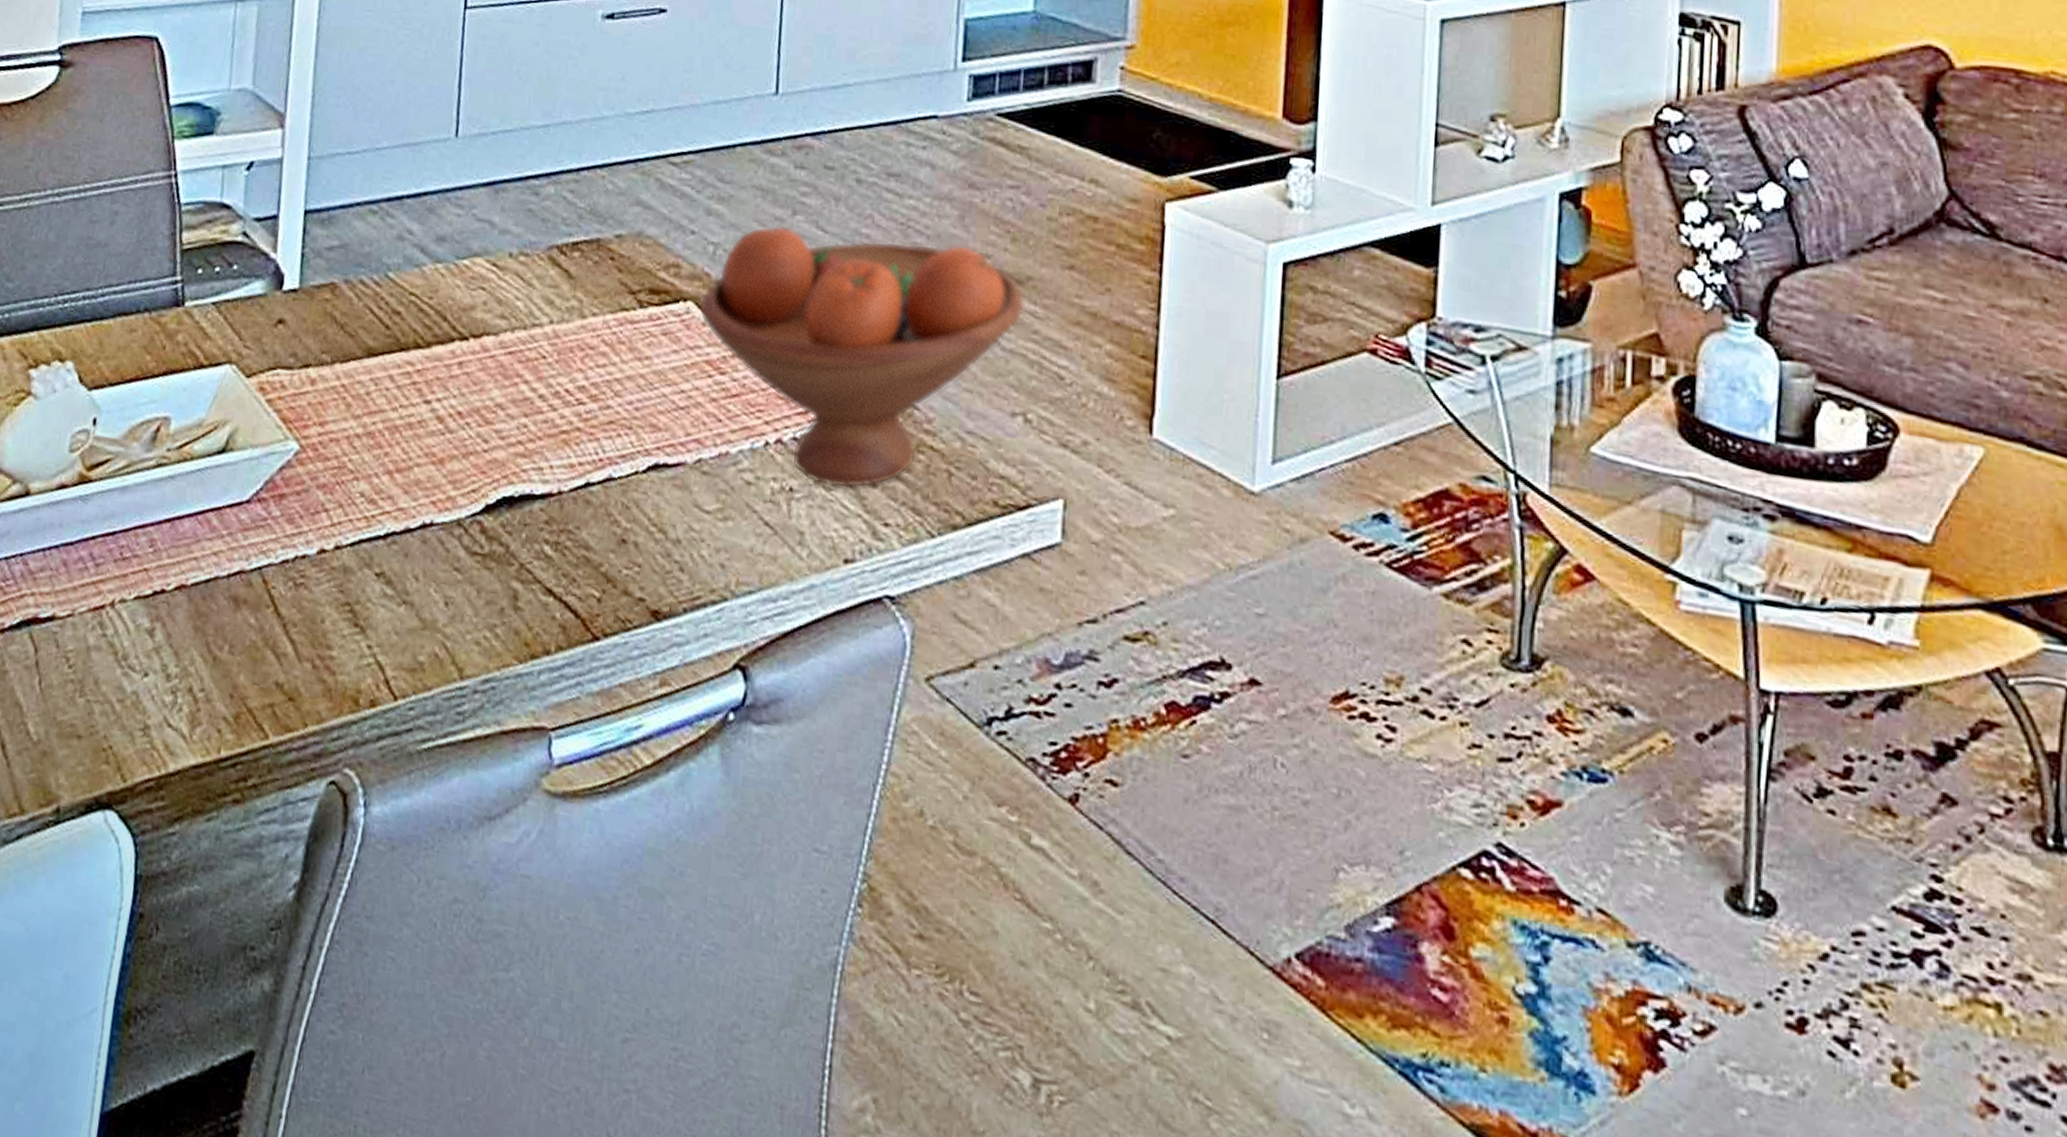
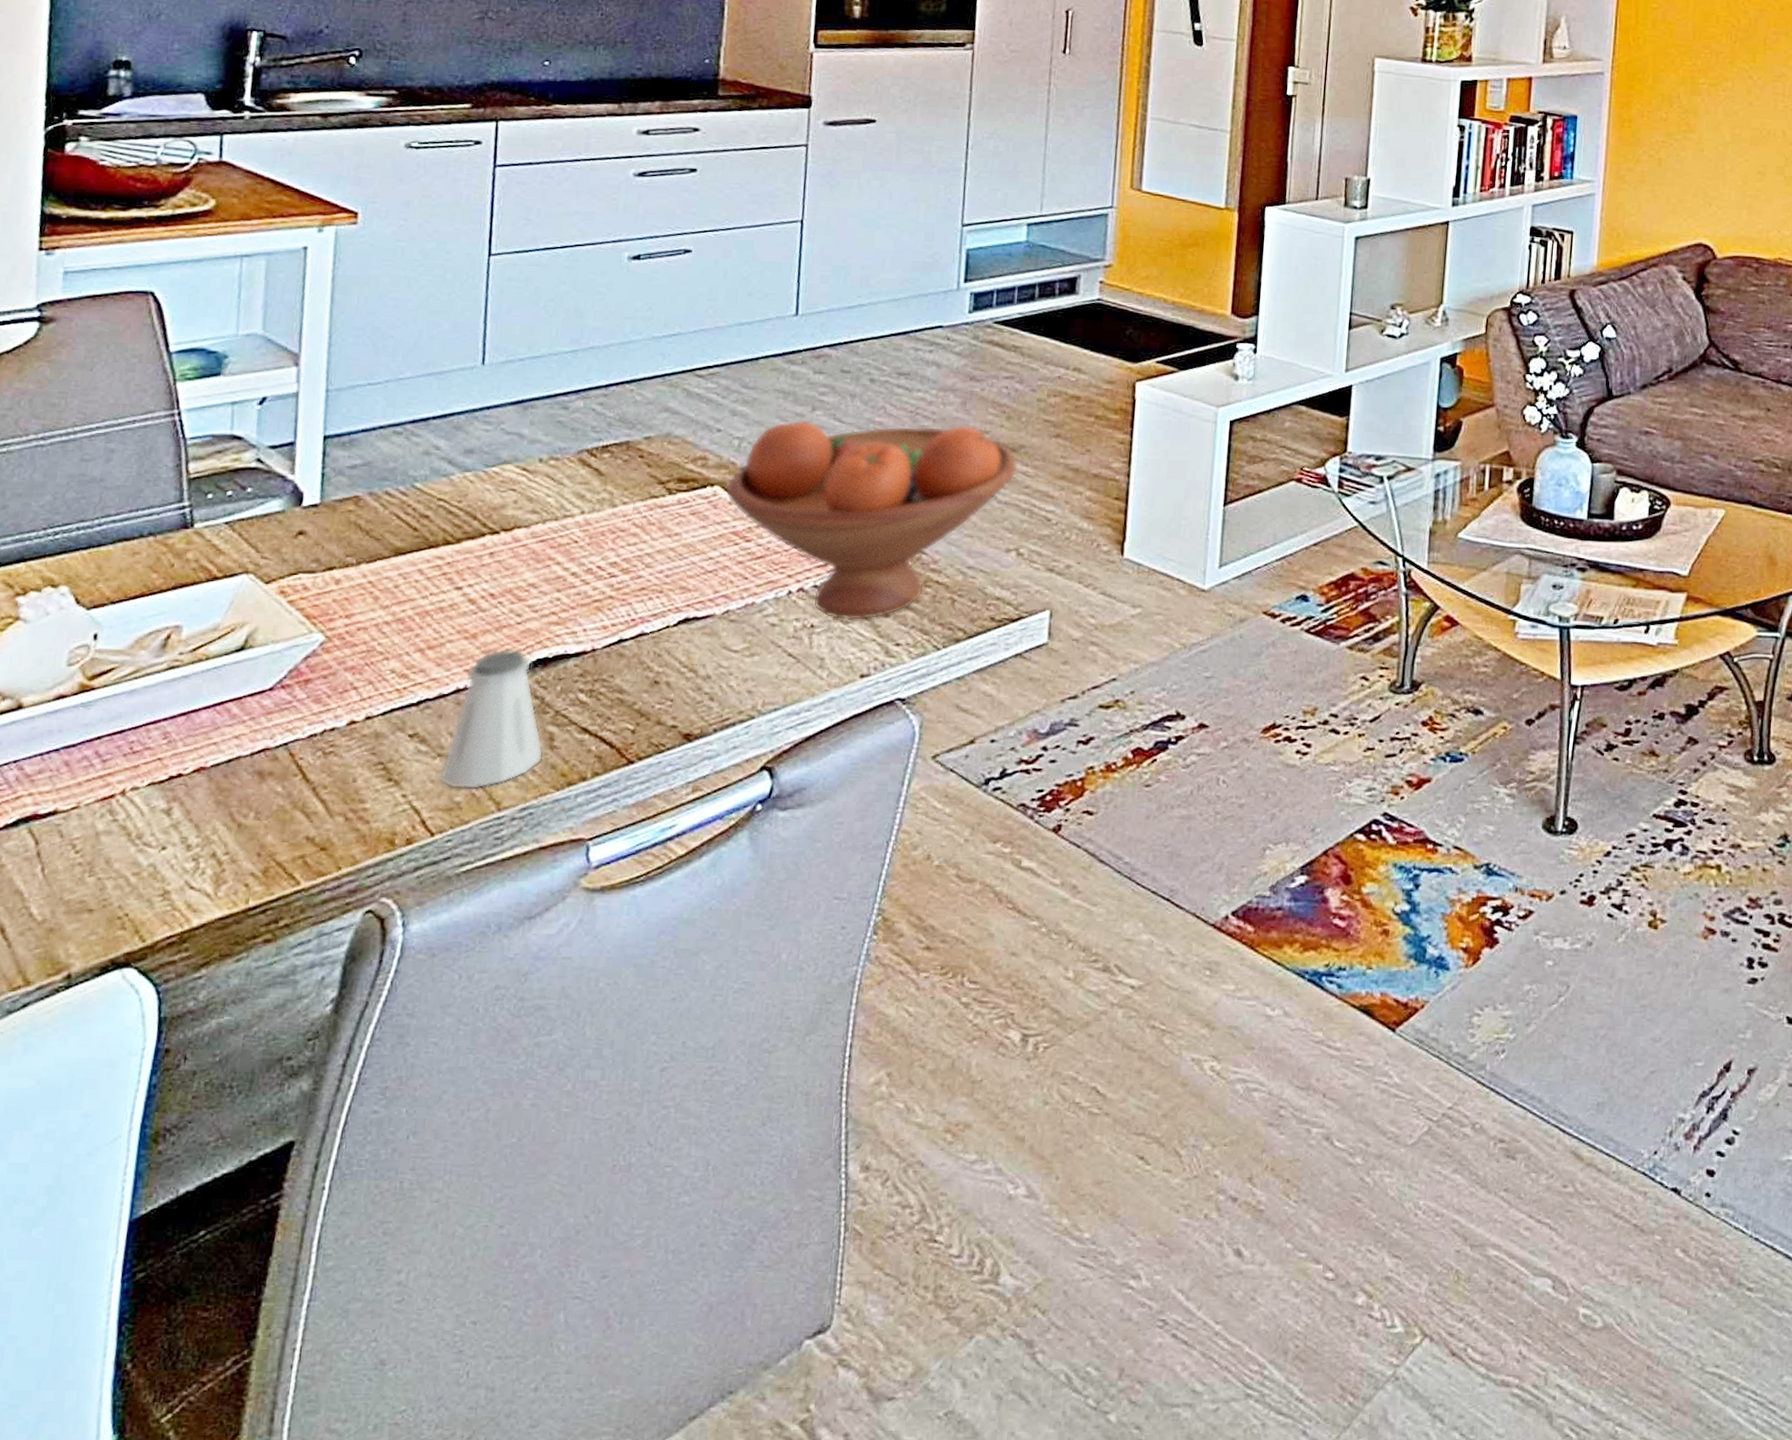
saltshaker: none [403,480,507,650] -> present [439,648,544,790]

